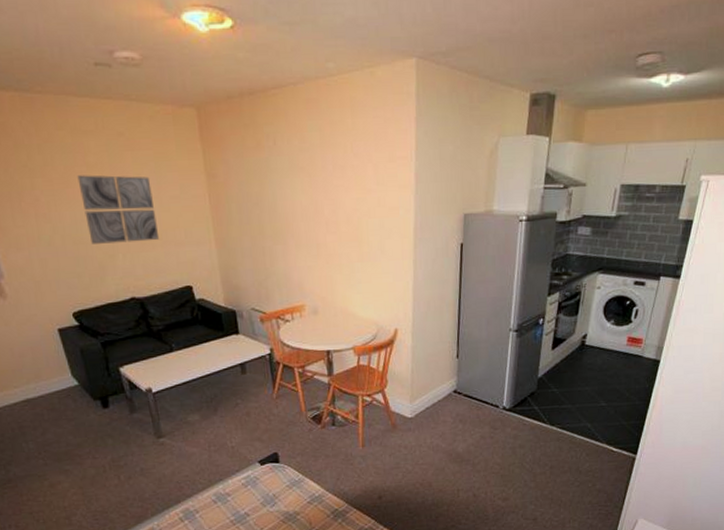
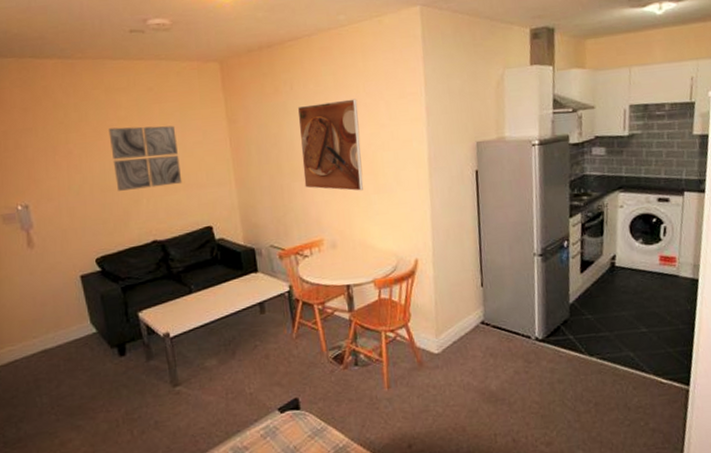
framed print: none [280,159,347,258] -> present [297,99,364,191]

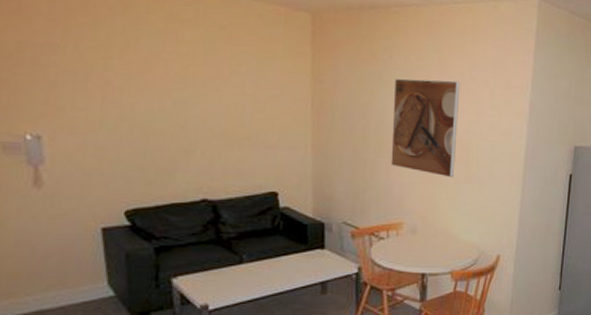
wall art: present [108,125,182,191] -> none [162,62,249,140]

